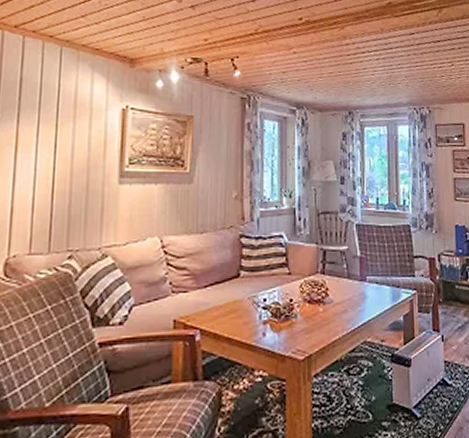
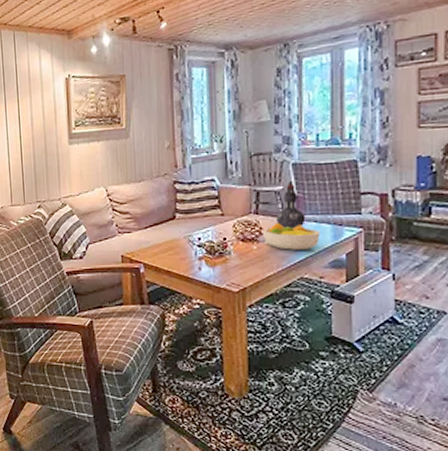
fruit bowl: none [329,283,381,312] -> present [263,222,321,250]
decorative vase: none [341,241,368,291] -> present [275,180,306,229]

